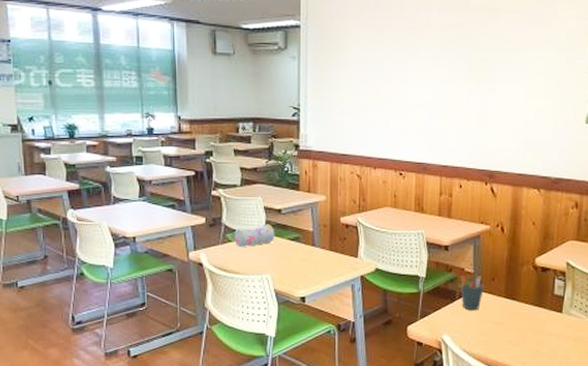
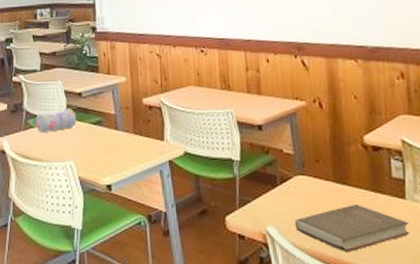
pen holder: present [460,276,484,310] -> none [279,158,308,197]
book: none [467,316,562,357] -> present [294,203,410,253]

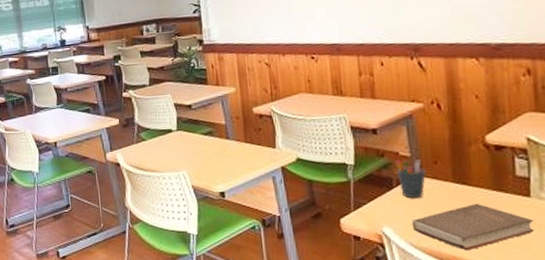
pencil case: present [35,107,77,134] -> none [146,120,188,146]
pen holder: none [279,158,308,197] -> present [395,159,426,199]

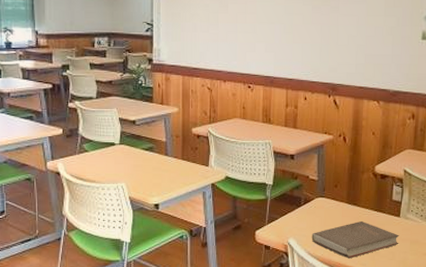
pen holder: present [395,159,426,199] -> none [305,183,327,215]

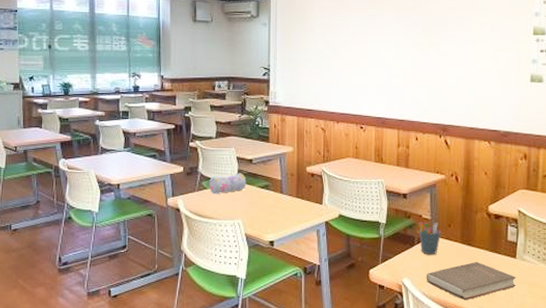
pencil case: none [89,134,130,157] -> present [208,172,247,195]
pen holder: none [305,183,327,215] -> present [418,222,441,255]

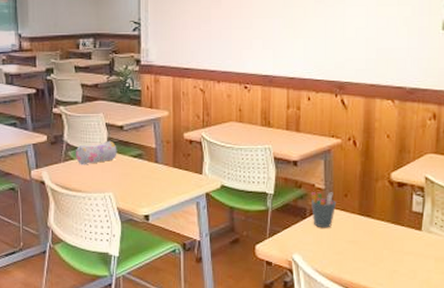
book: present [426,261,517,301] -> none [319,234,422,277]

